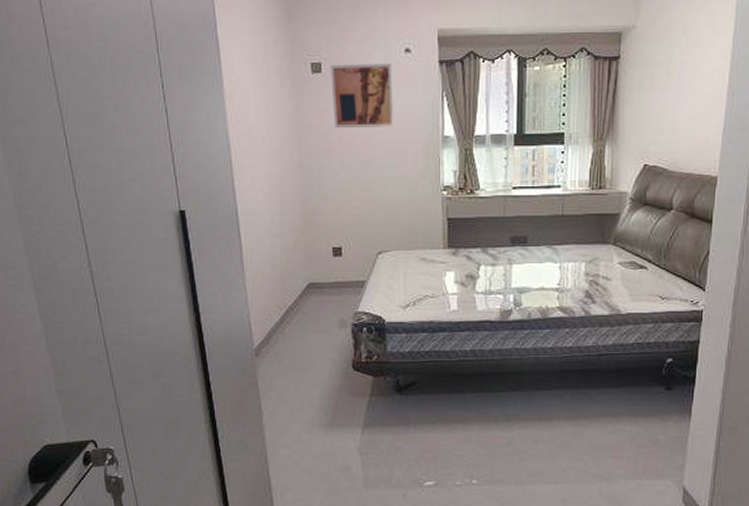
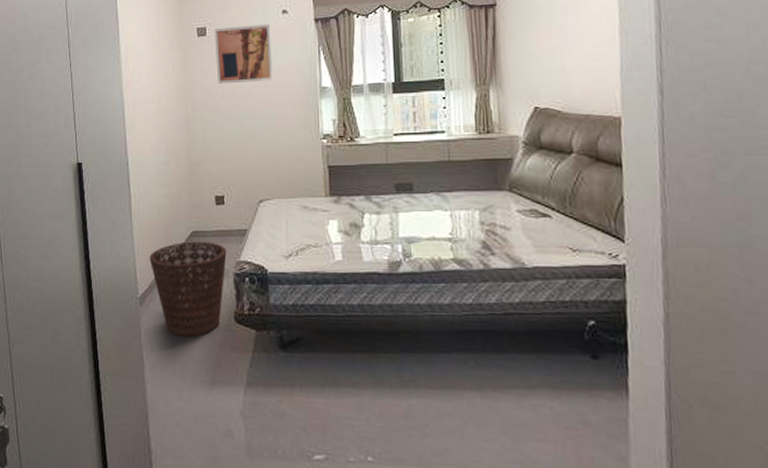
basket: none [264,293,345,385] -> present [149,241,227,338]

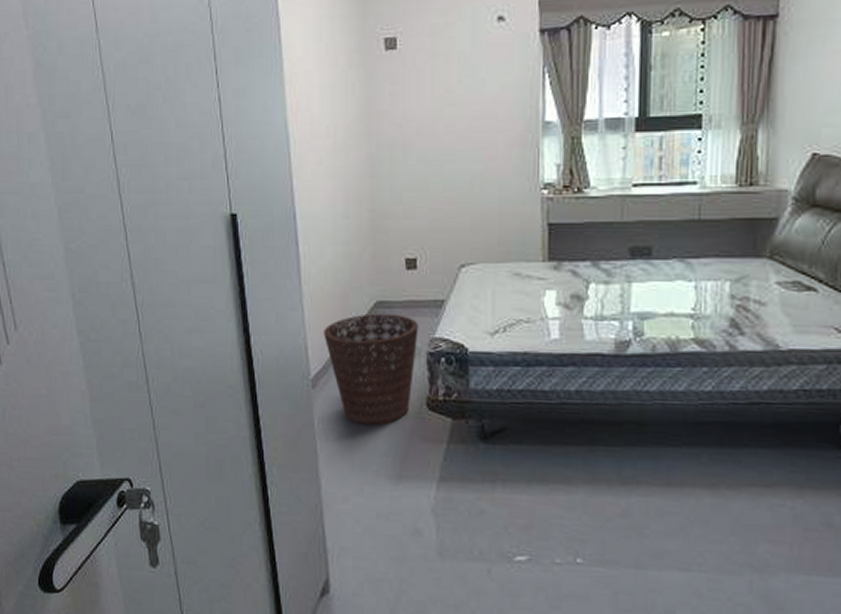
wall art: present [214,24,273,85] -> none [407,35,483,116]

